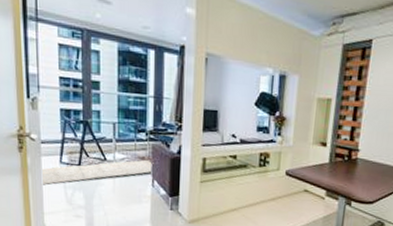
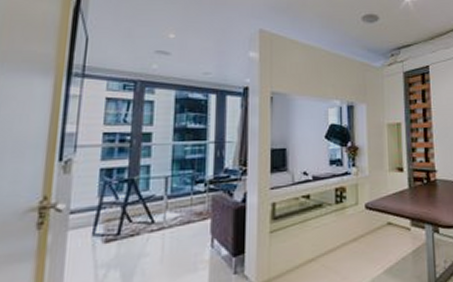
rug: present [40,159,154,185] -> none [61,214,214,270]

